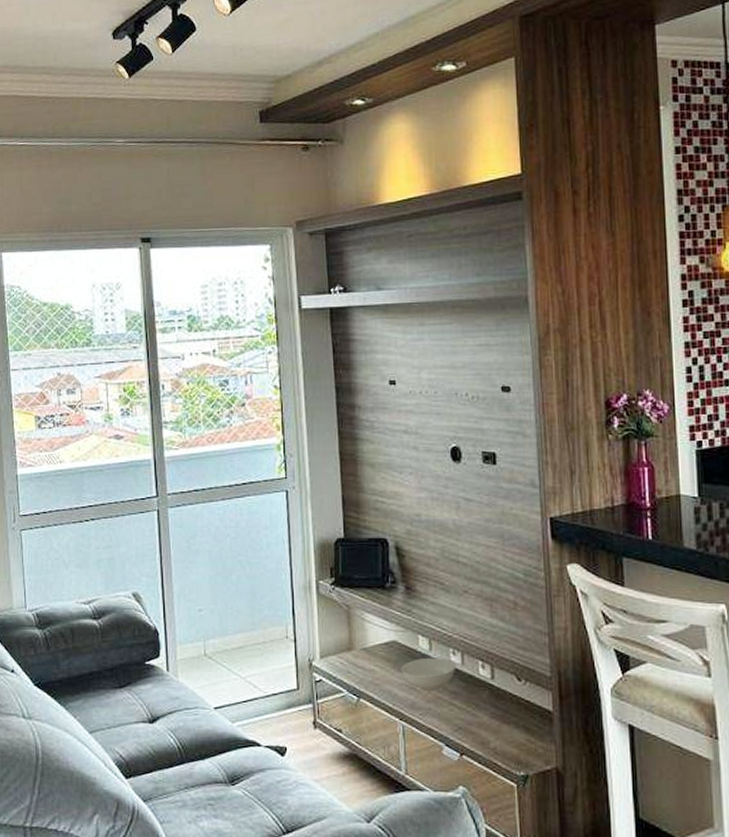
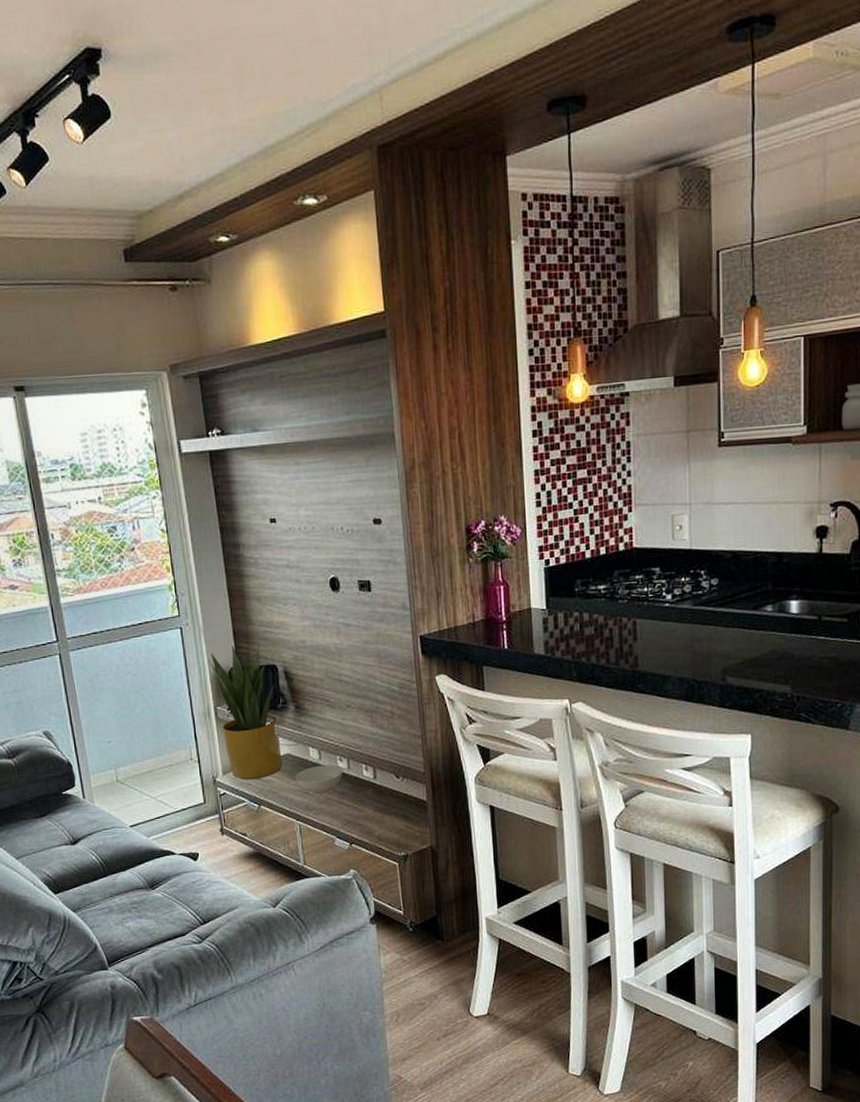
planter: none [313,513,388,667] -> present [208,643,283,780]

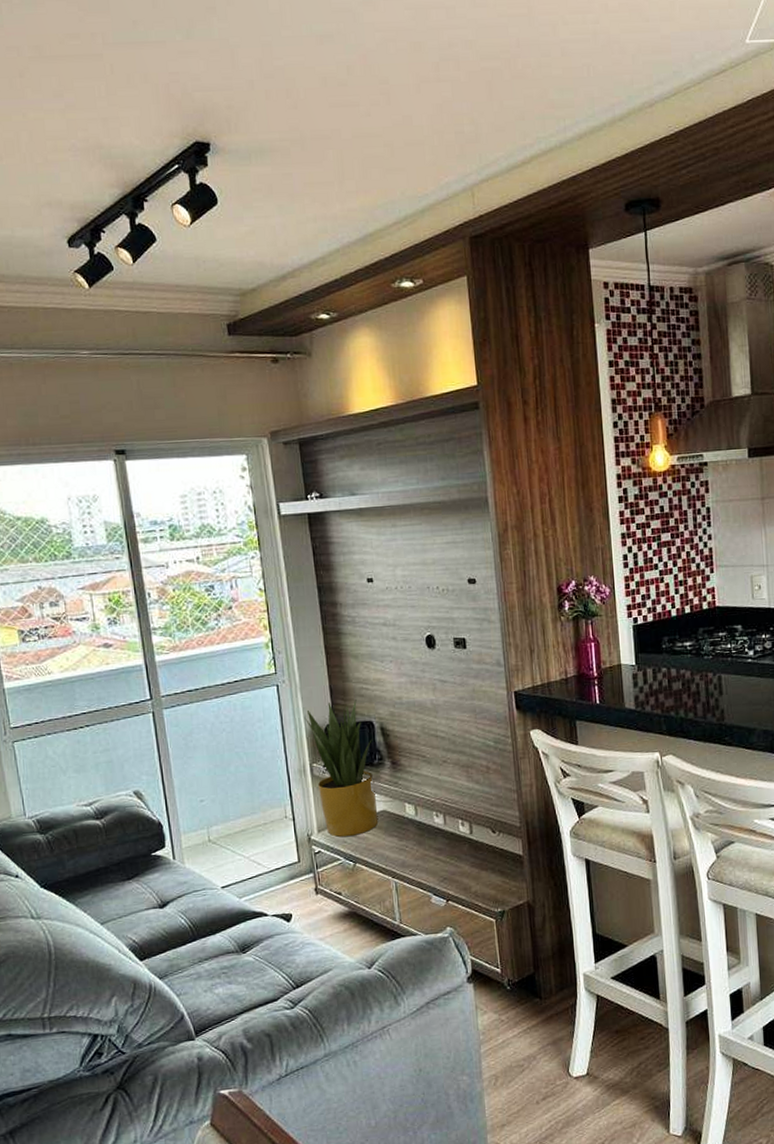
bowl: present [295,765,343,793] -> none [391,820,440,849]

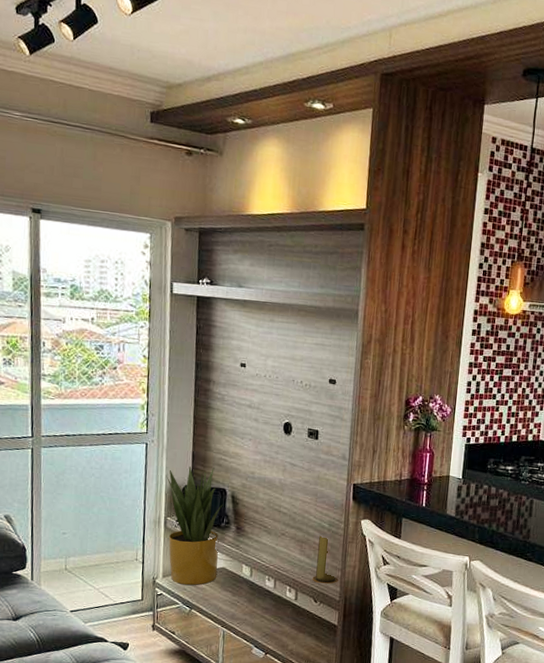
candle: none [486,754,516,811] -> present [312,534,338,584]

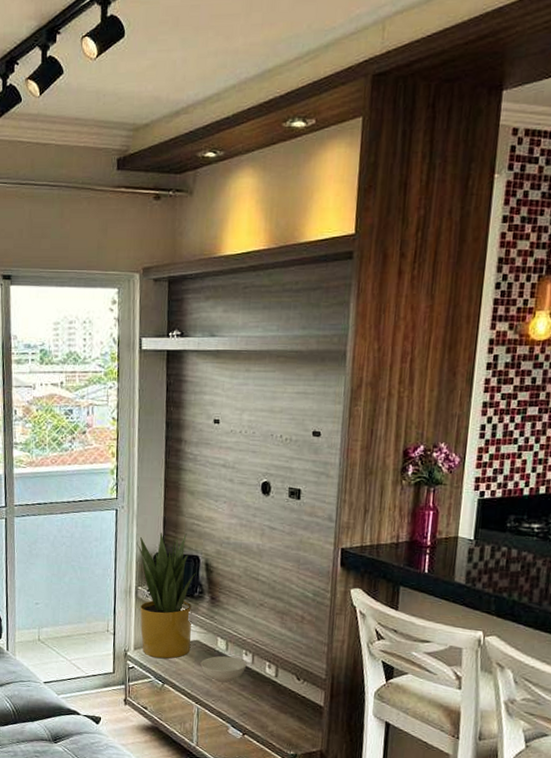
bowl: none [226,581,270,606] -> present [200,655,247,682]
candle: present [312,534,338,584] -> none [294,605,325,661]

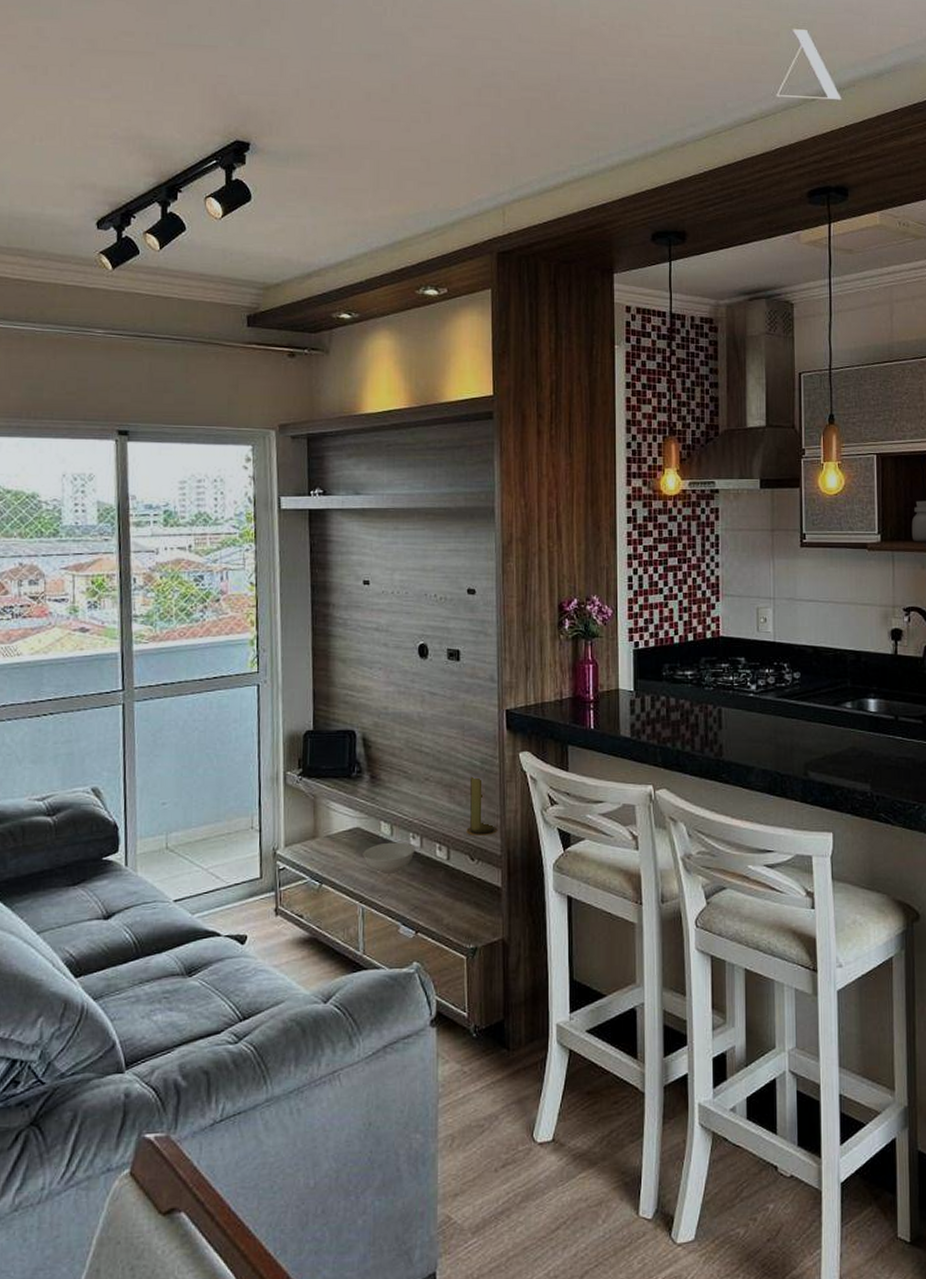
planter: present [136,533,196,659] -> none [283,706,353,854]
candle: none [294,605,325,661] -> present [466,775,498,837]

